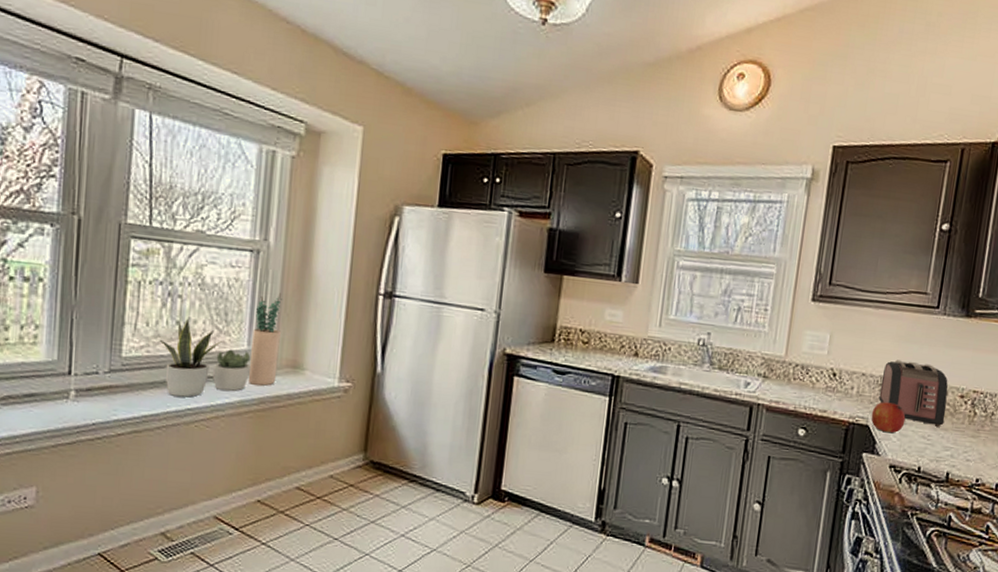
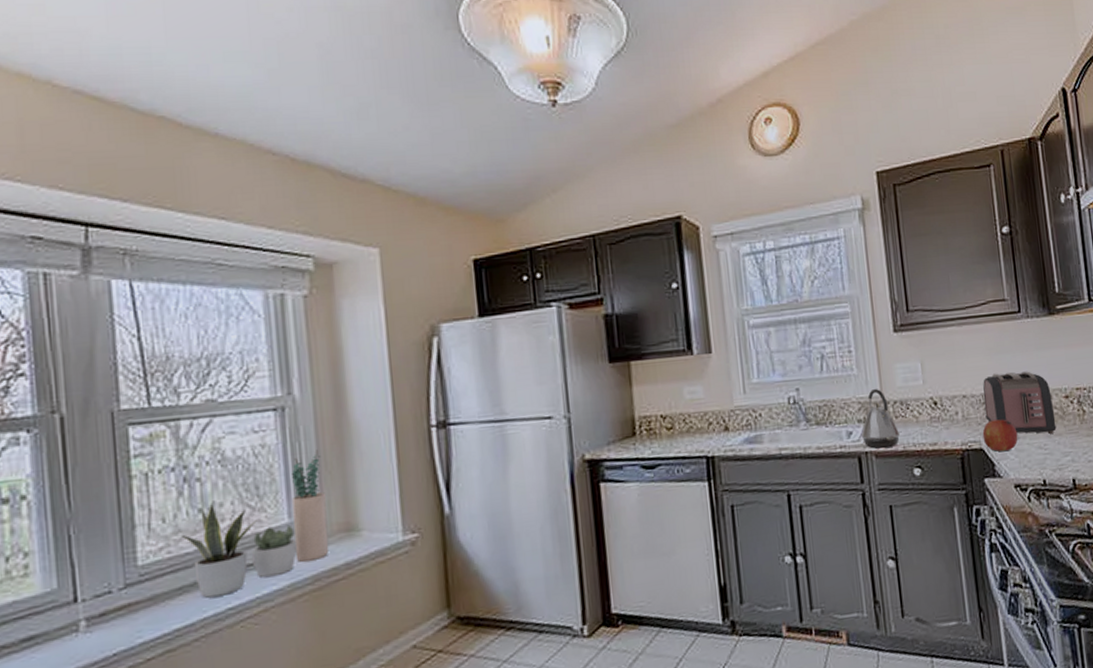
kettle: none [757,348,795,405] -> present [861,388,901,449]

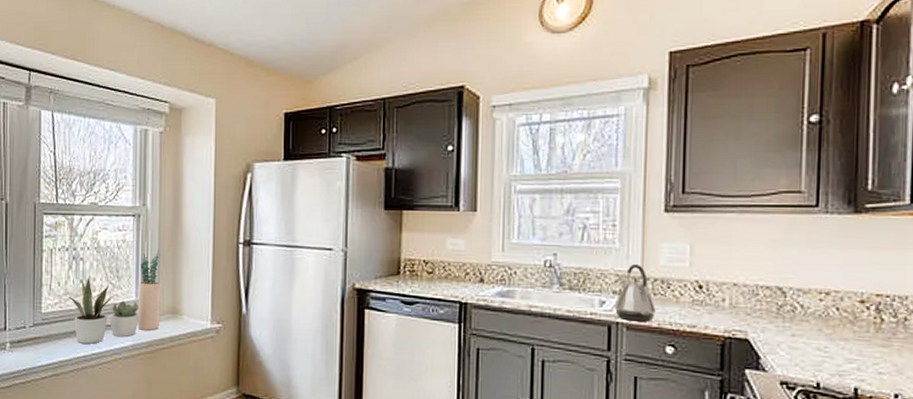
fruit: present [982,419,1018,452] -> none [750,313,793,347]
toaster: present [983,371,1057,434] -> none [757,266,844,337]

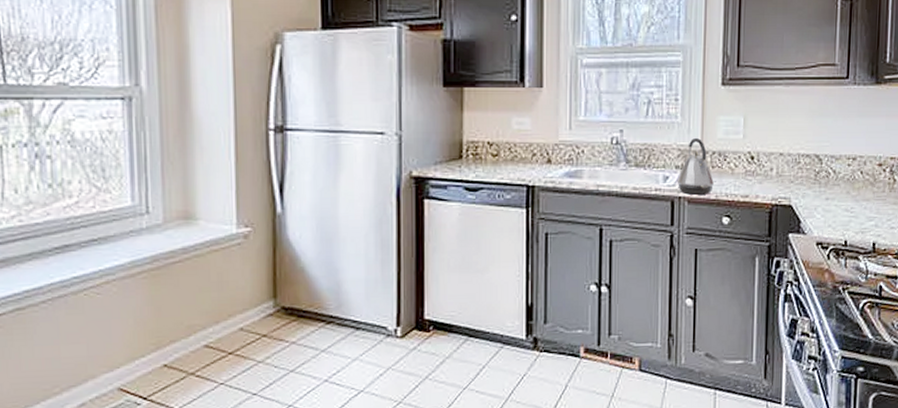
potted plant: present [68,277,115,344] -> none [31,179,102,266]
succulent plant: present [109,301,140,337] -> none [95,207,139,253]
vase: present [137,249,161,331] -> none [135,141,168,242]

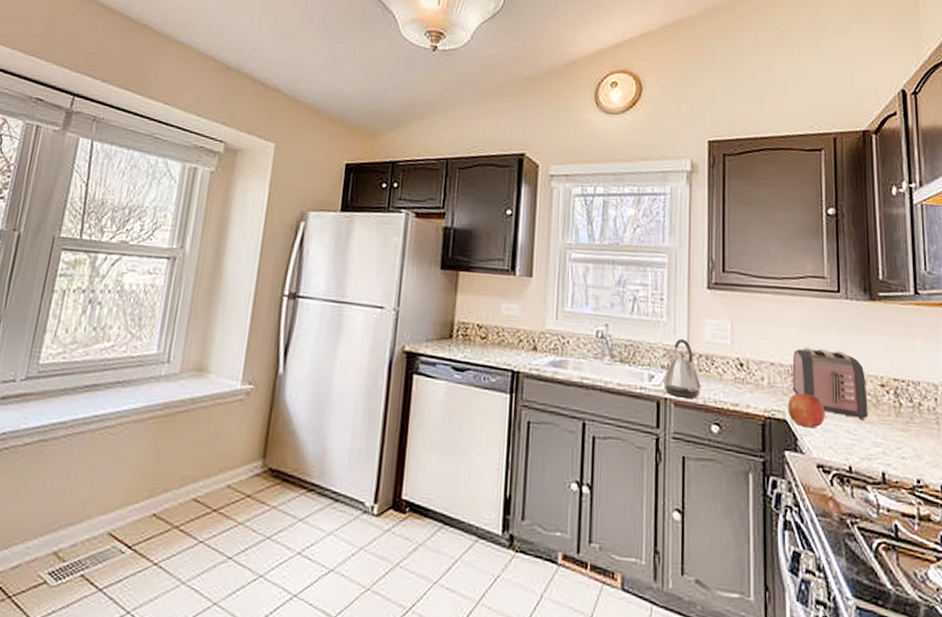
fruit: none [793,179,827,211] -> present [787,393,825,428]
toaster: none [799,135,866,198] -> present [792,347,869,420]

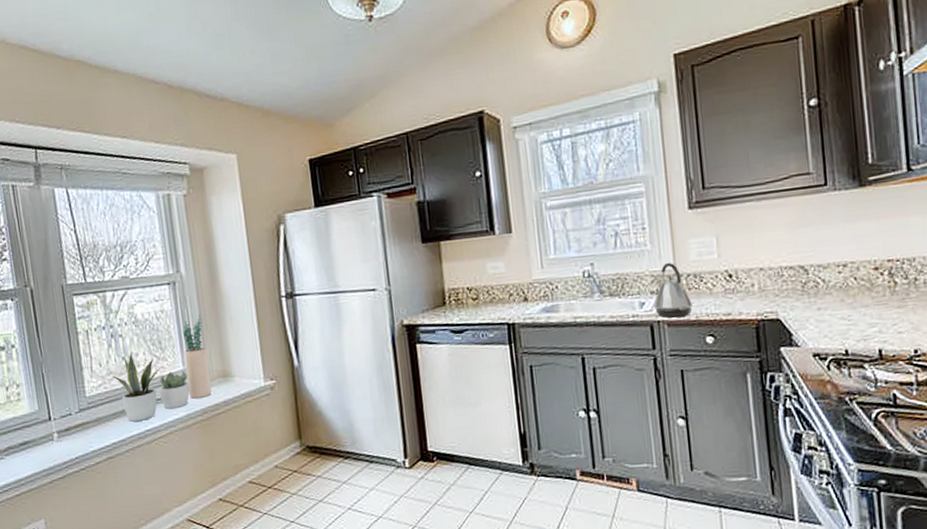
potted plant: none [75,324,134,404] -> present [112,353,161,422]
succulent plant: none [121,353,159,397] -> present [159,371,191,409]
vase: none [154,297,193,390] -> present [183,314,212,399]
fruit: present [787,393,825,428] -> none [779,290,819,322]
toaster: present [792,347,869,420] -> none [782,243,863,305]

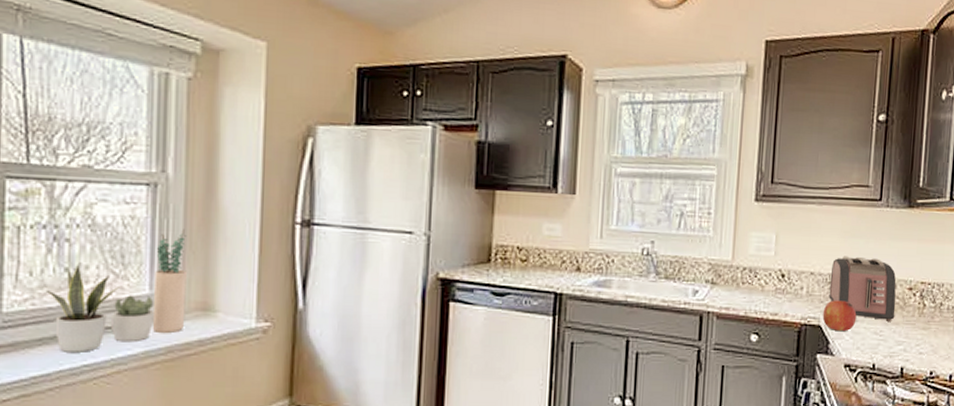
kettle: present [653,262,694,318] -> none [706,252,745,311]
fruit: none [779,290,819,322] -> present [822,300,857,332]
toaster: none [782,243,863,305] -> present [829,256,897,321]

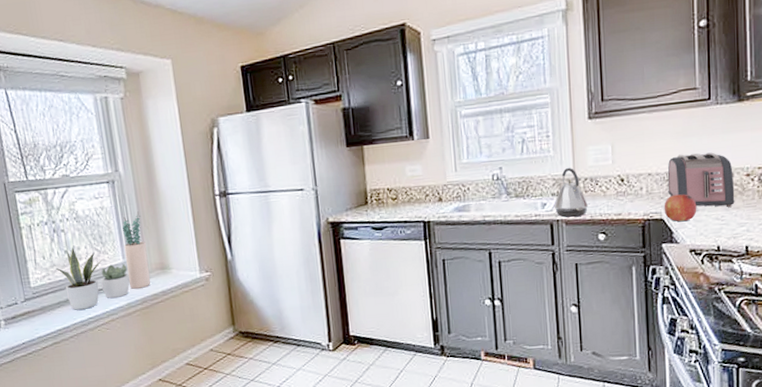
kettle: none [706,252,745,311] -> present [554,167,589,217]

